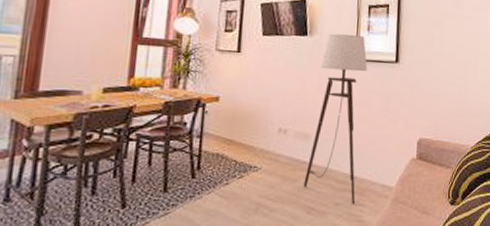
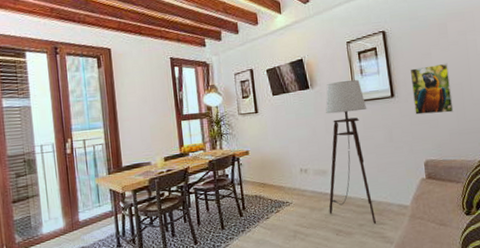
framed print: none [417,35,458,90] -> present [410,63,454,115]

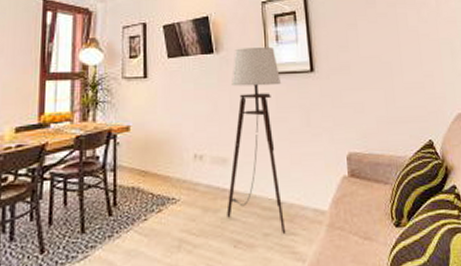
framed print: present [410,63,454,115] -> none [333,37,382,96]

